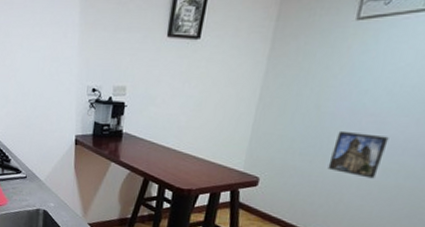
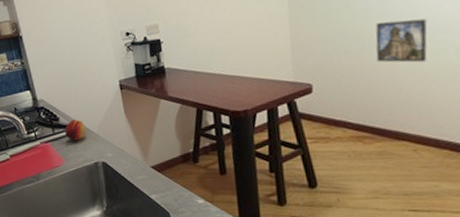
fruit: none [14,164,35,185] -> present [65,119,87,141]

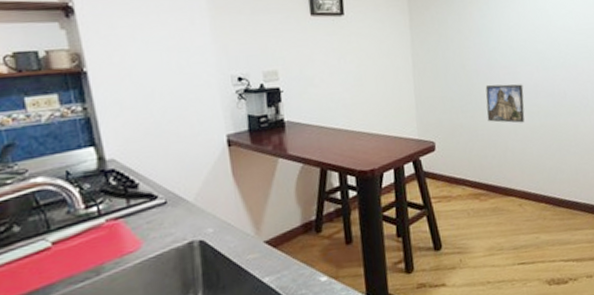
fruit: present [65,119,87,141] -> none [146,185,179,215]

